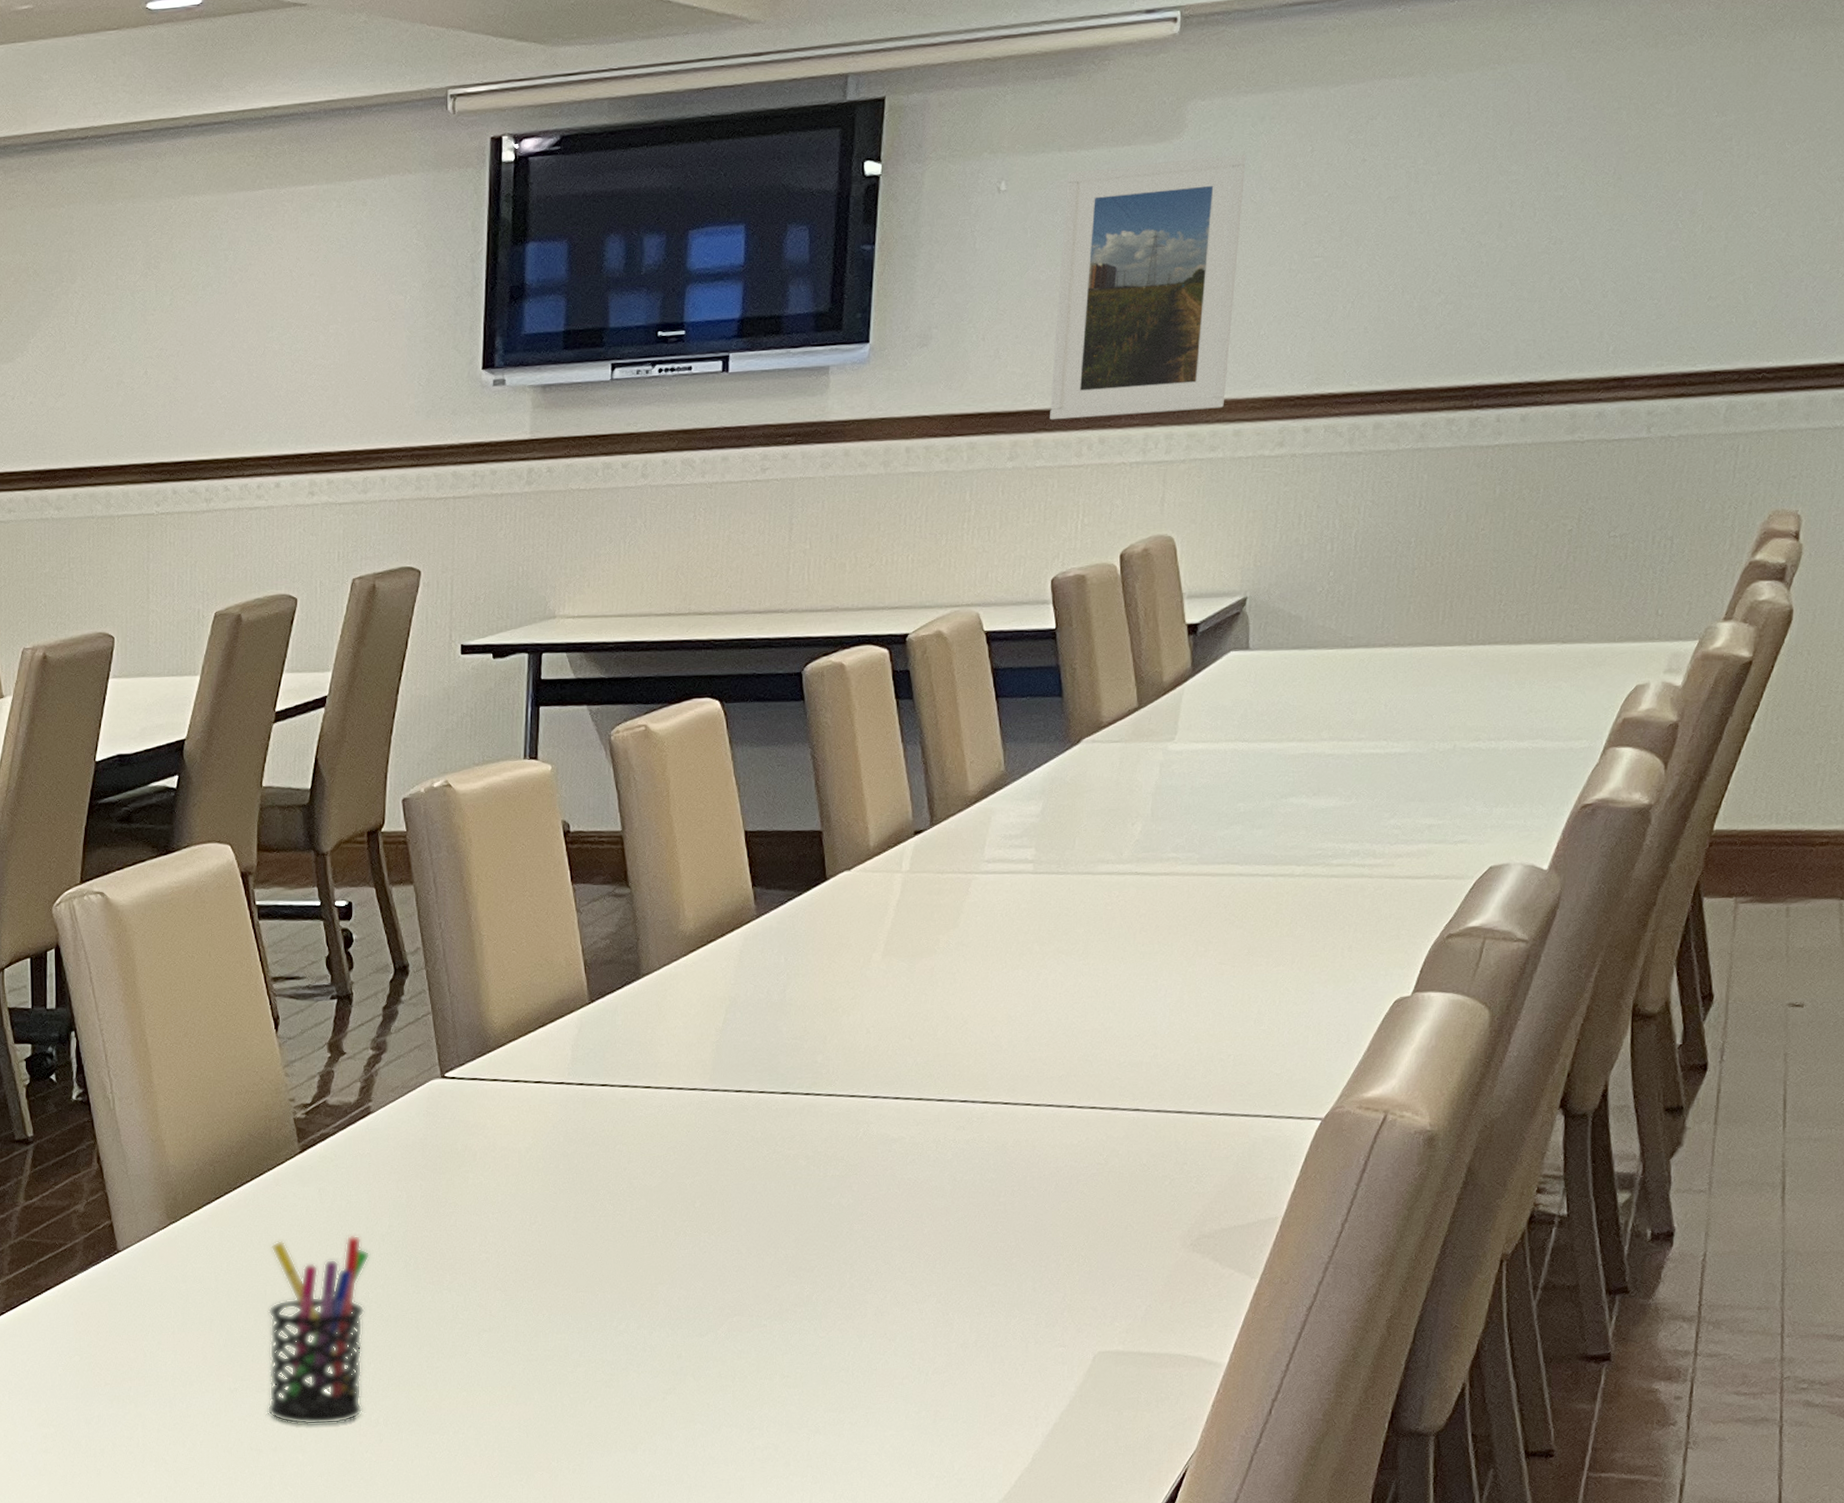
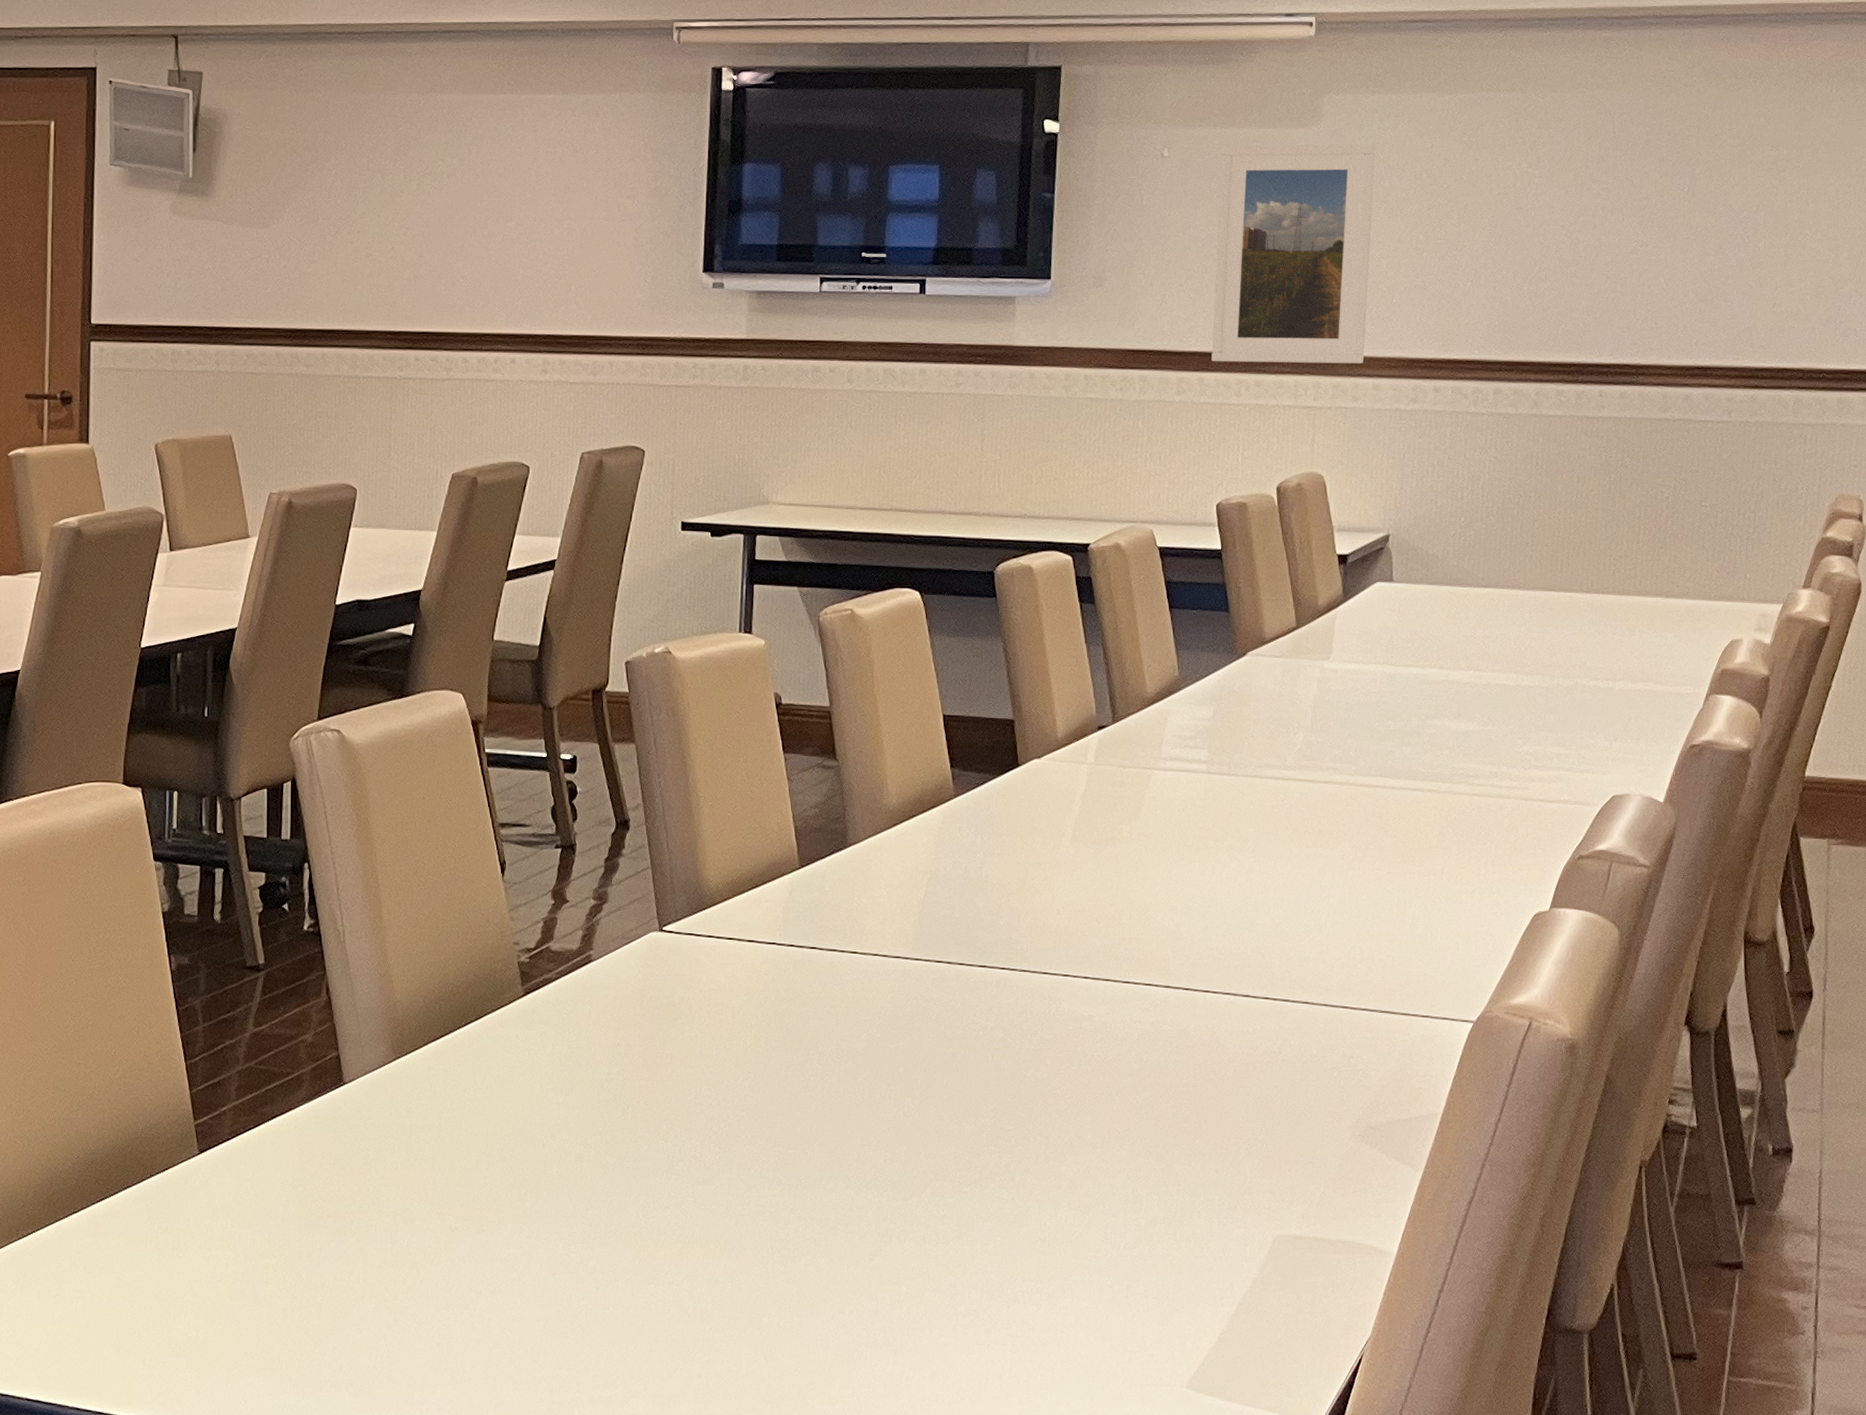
pen holder: present [267,1235,371,1425] -> none [487,1080,590,1269]

